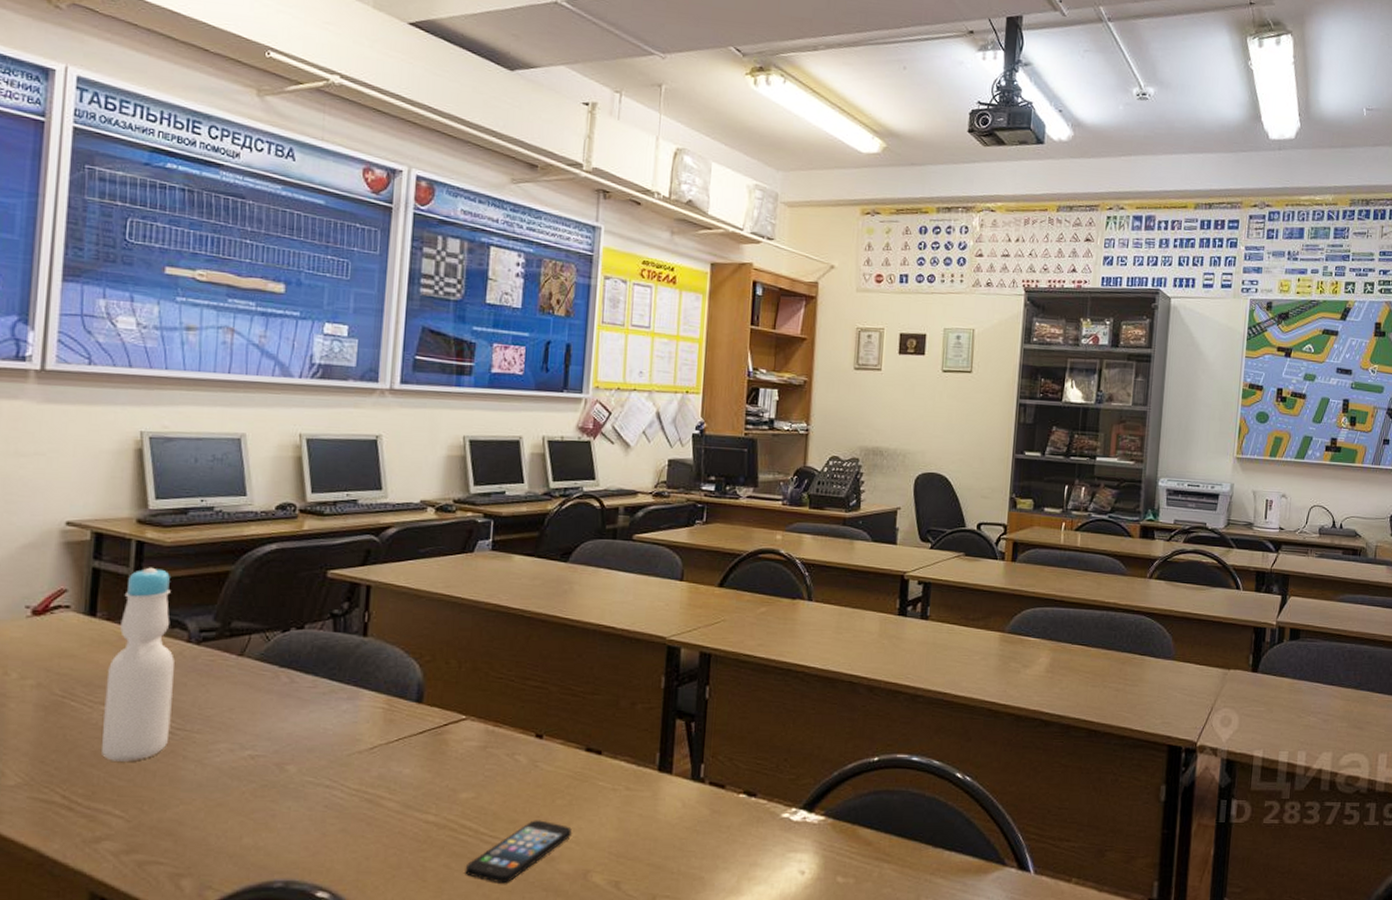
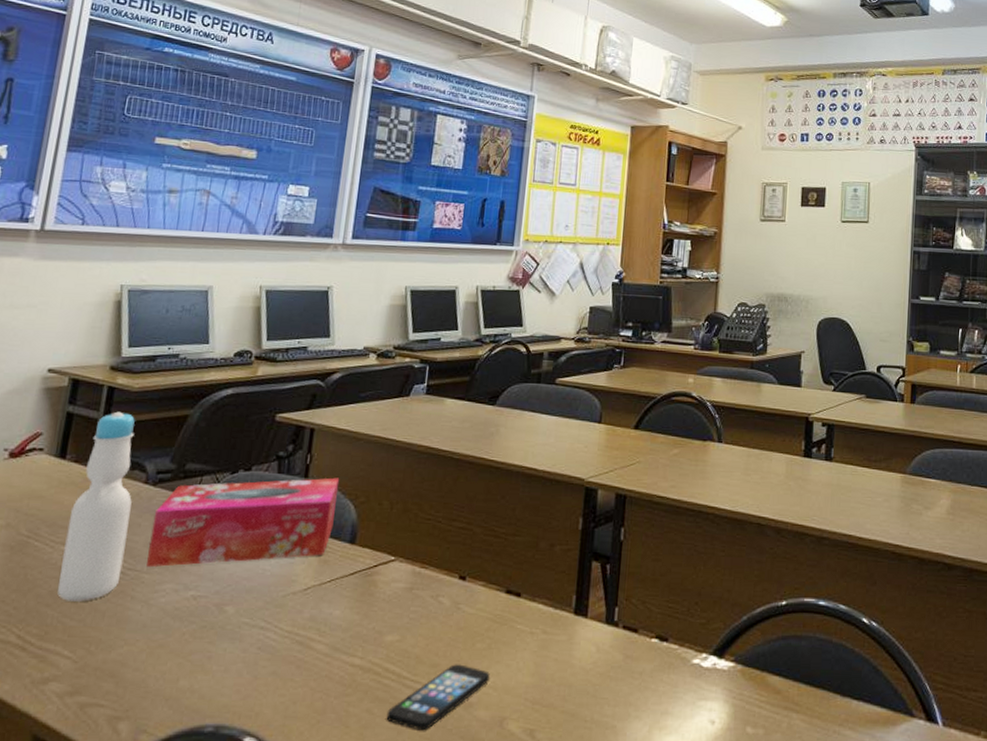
tissue box: none [197,636,402,726] -> present [147,477,340,567]

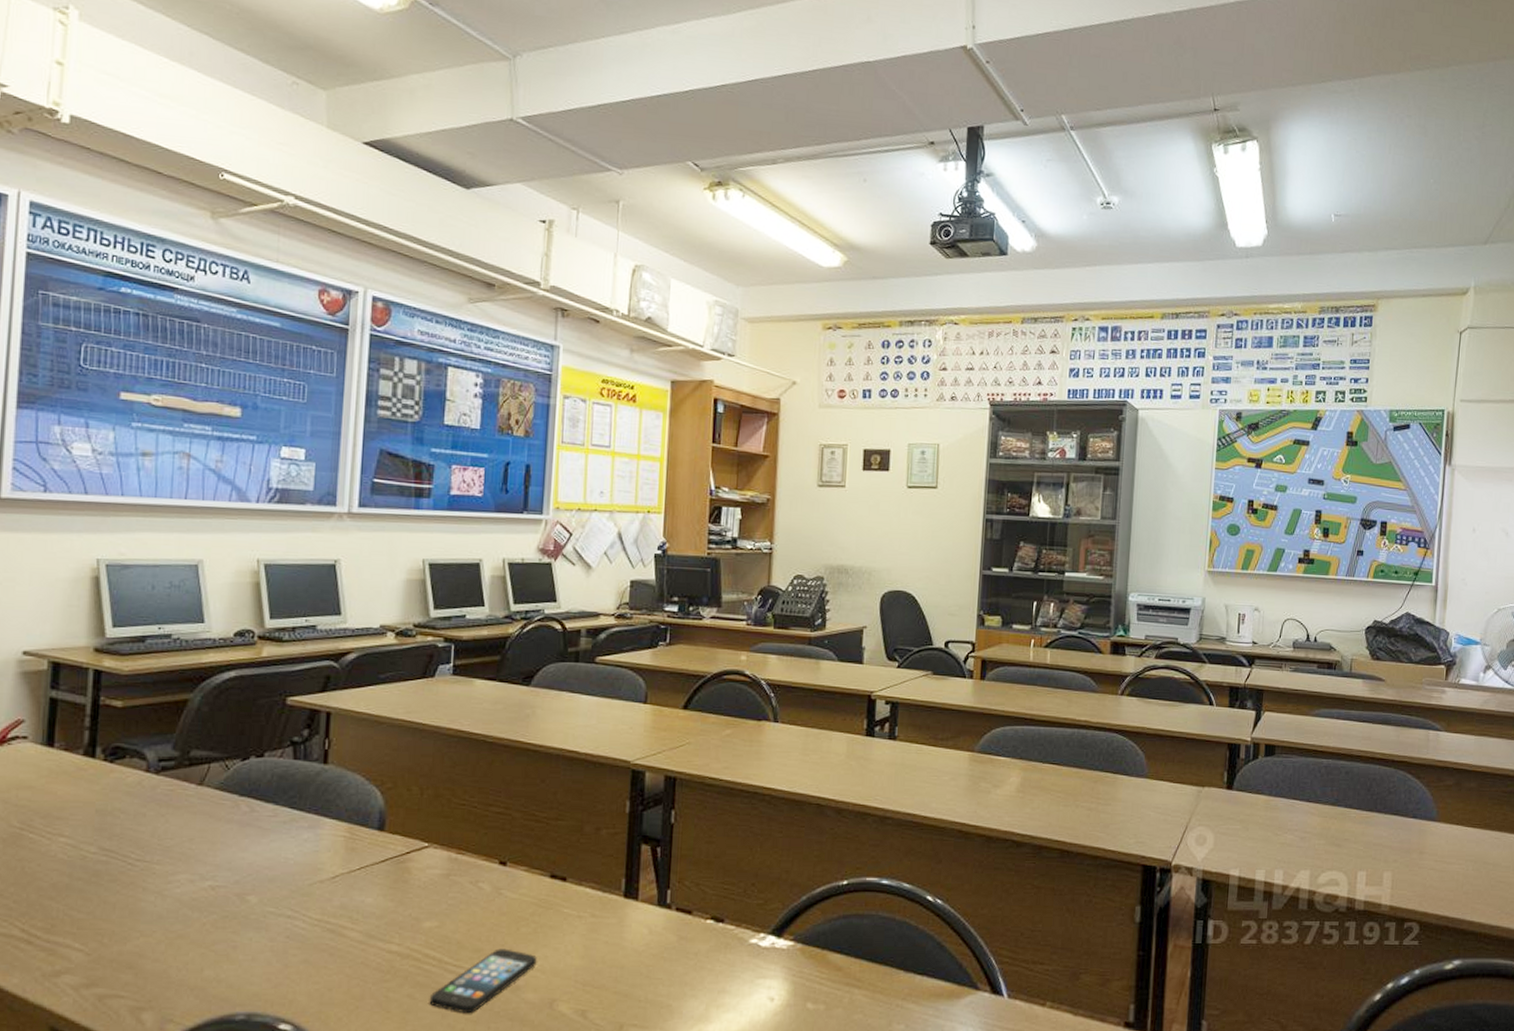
bottle: present [57,411,135,602] -> none [59,696,133,894]
tissue box: present [147,477,340,567] -> none [157,763,363,857]

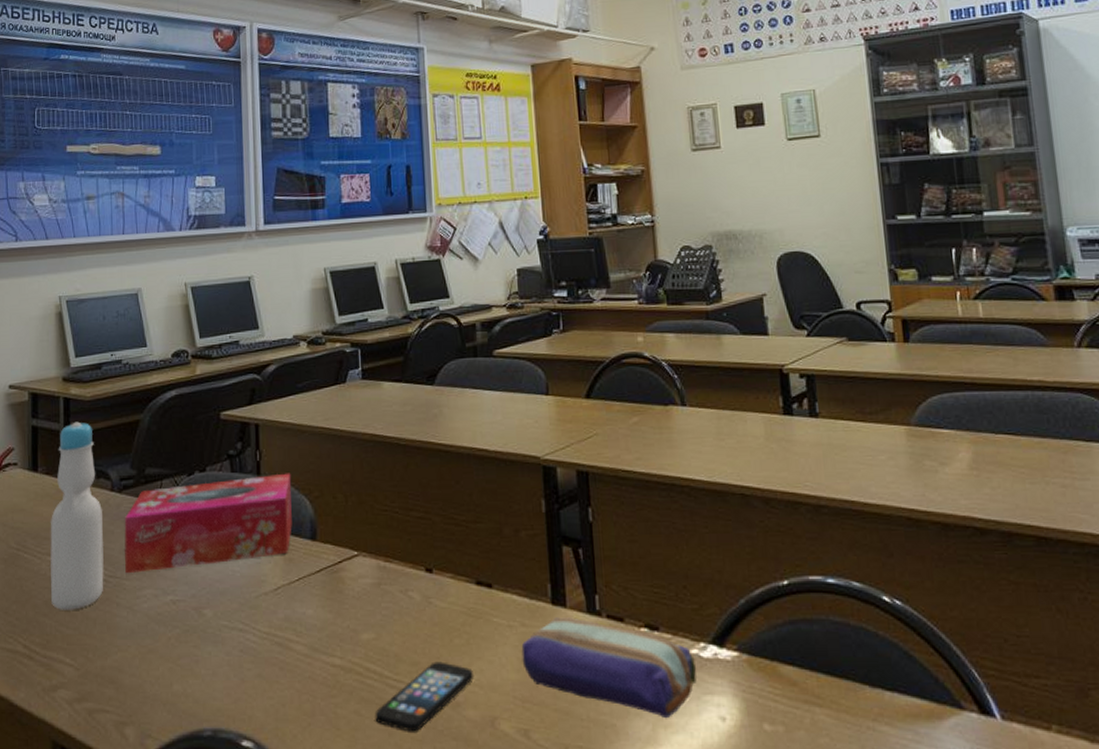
bottle: none [59,696,133,894] -> present [50,421,104,610]
tissue box: none [157,763,363,857] -> present [124,473,292,573]
pencil case: none [588,909,754,1000] -> present [521,617,697,719]

